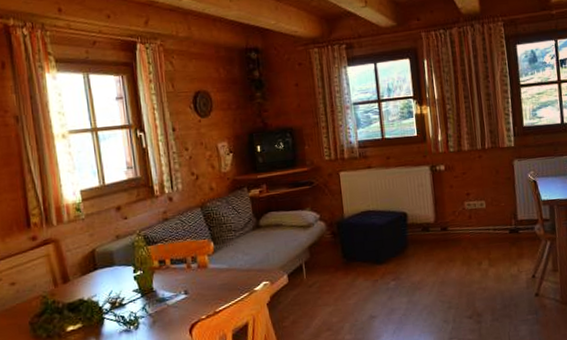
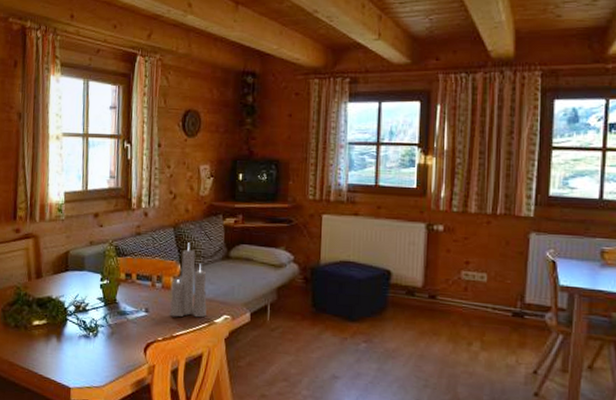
candle: none [207,219,246,294] -> present [169,242,207,318]

